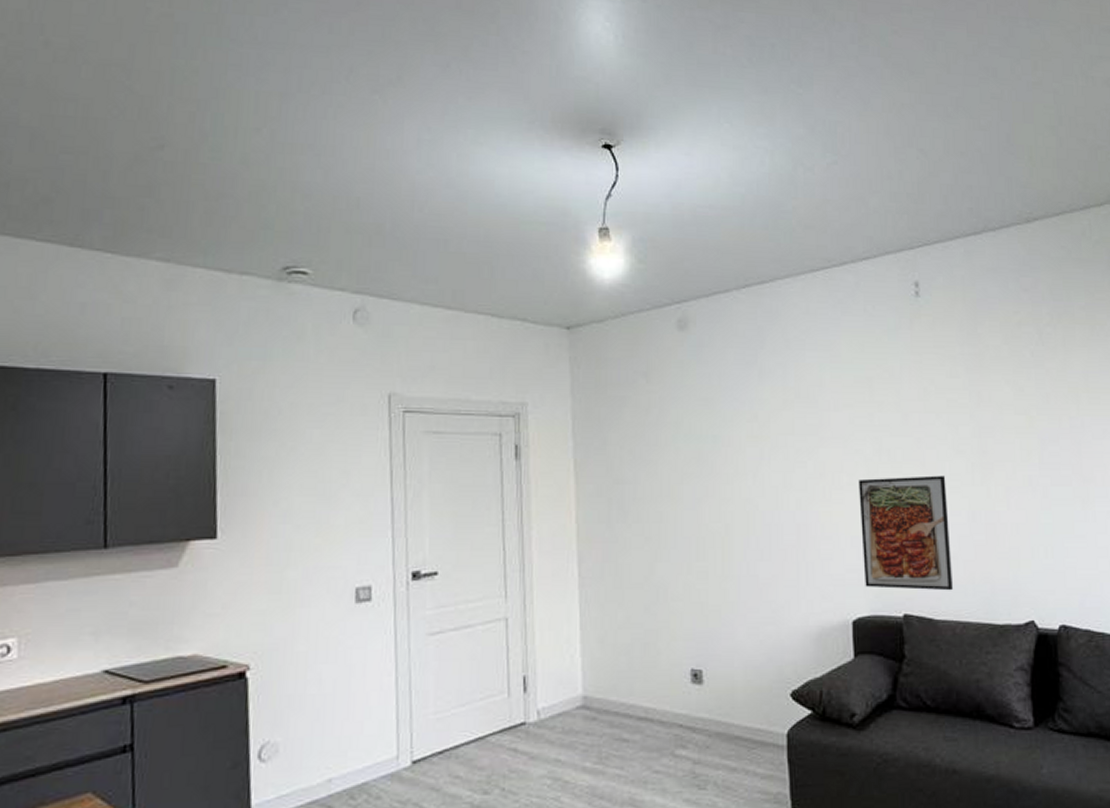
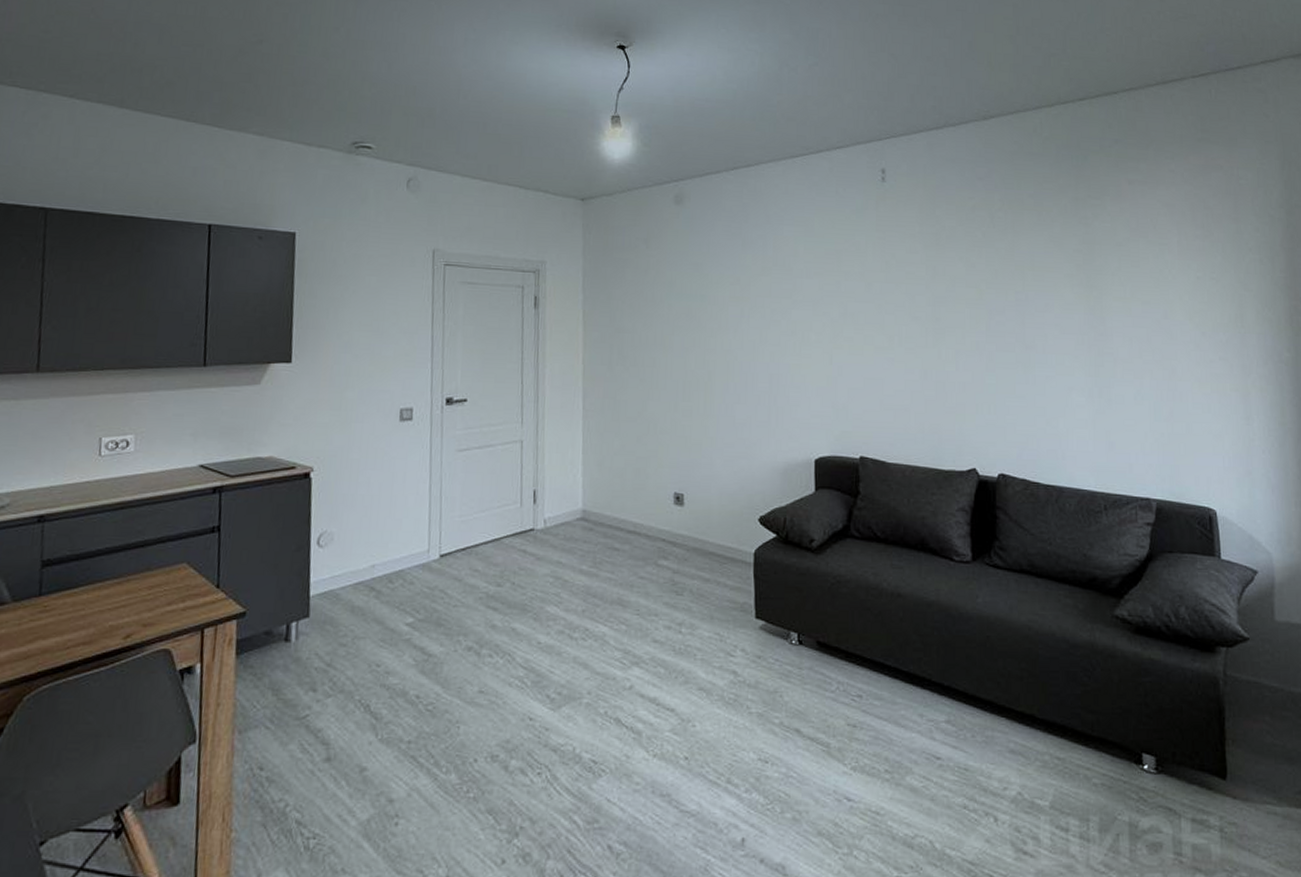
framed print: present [858,475,954,591] -> none [825,337,905,438]

